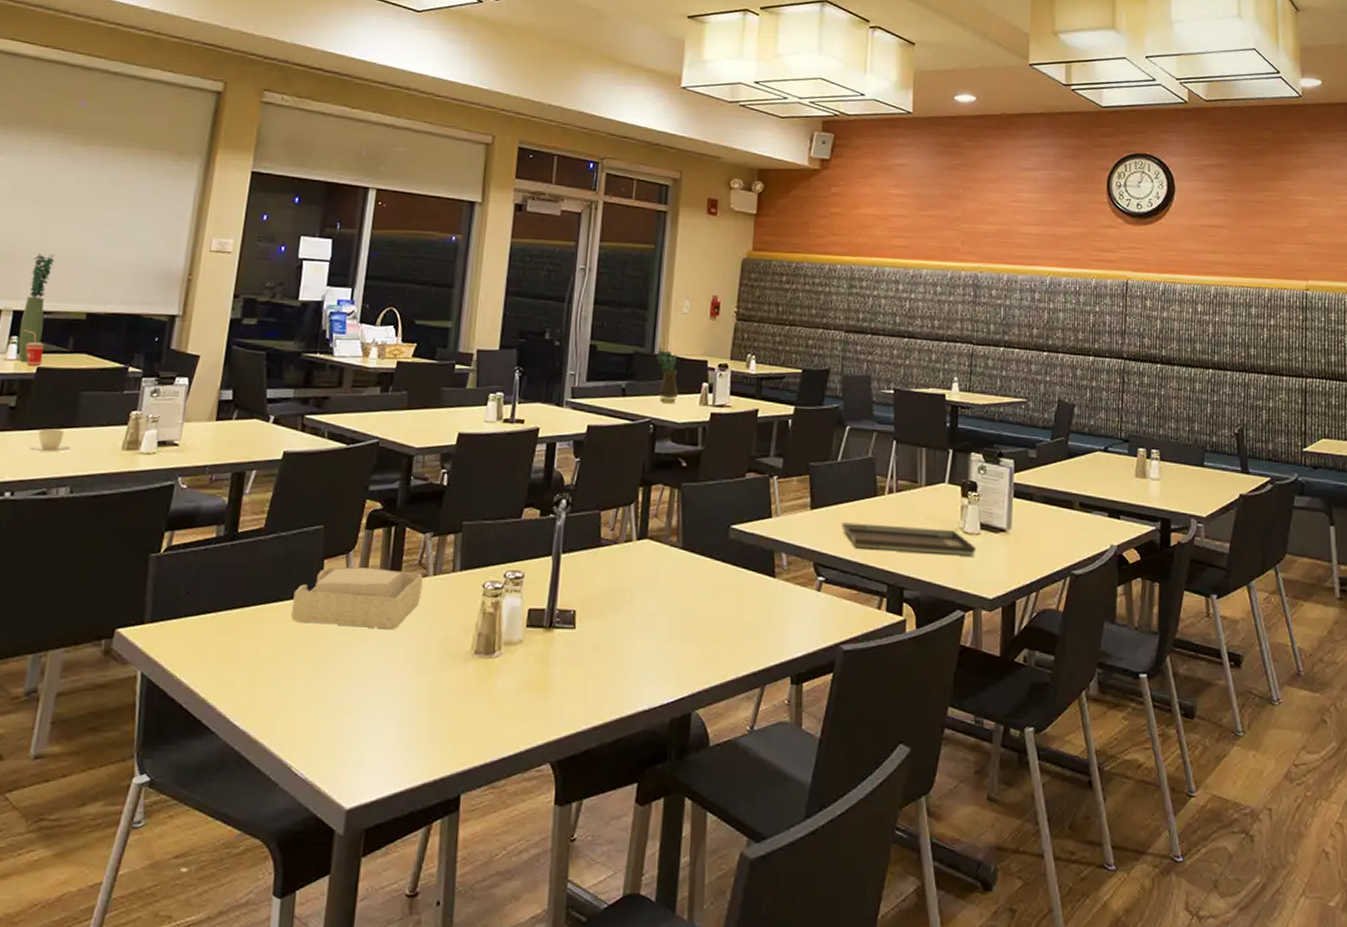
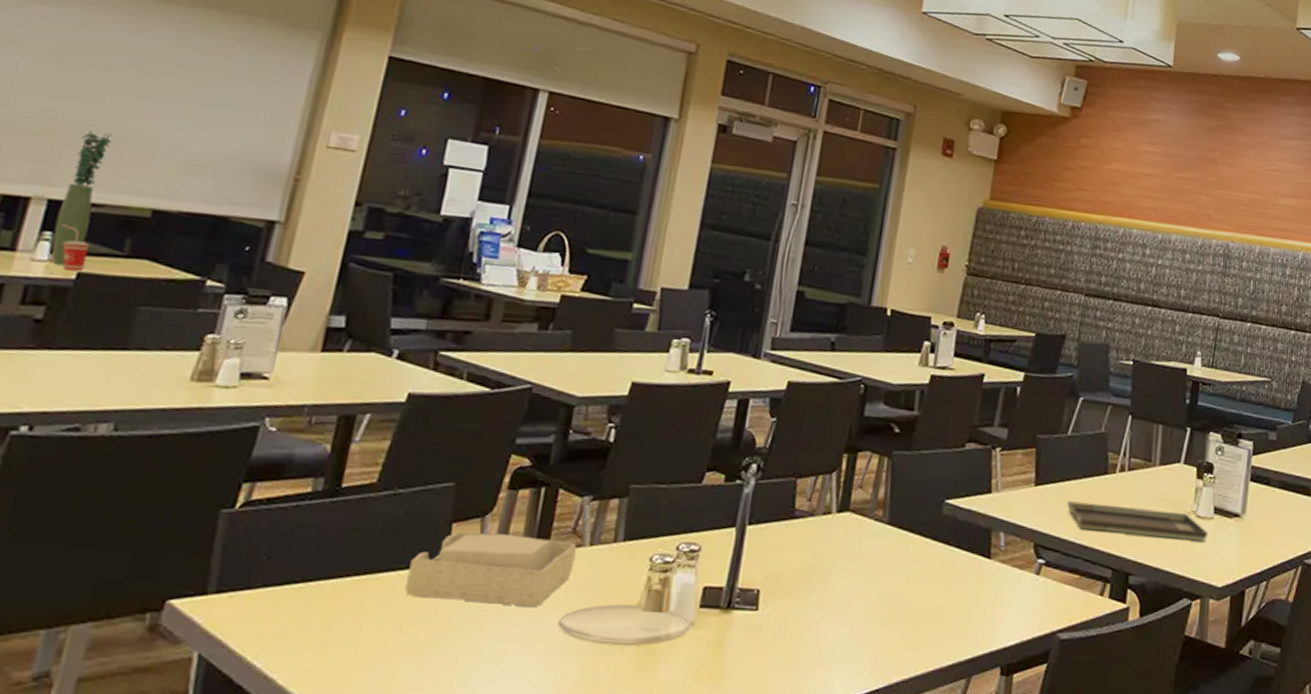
teacup: present [29,429,71,454] -> none [59,349,119,381]
plate: none [411,625,521,662] -> present [557,603,692,646]
vase: present [656,347,678,405] -> none [872,299,897,364]

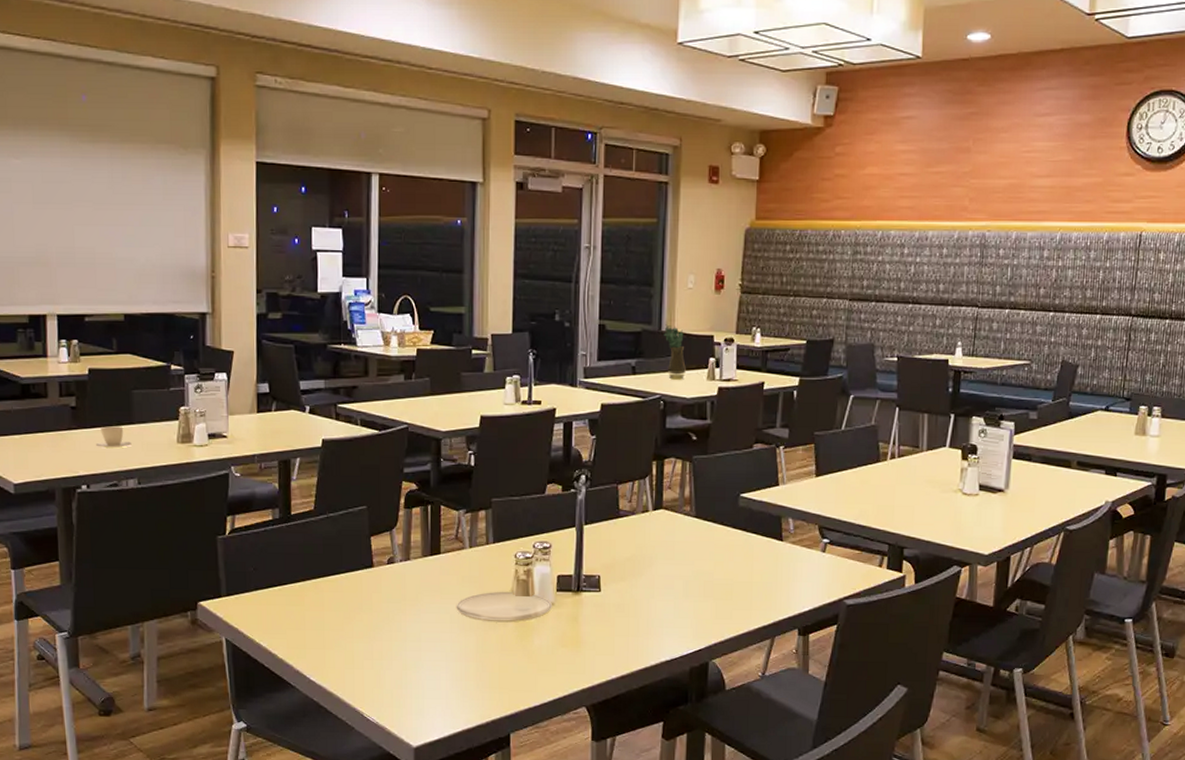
vase: present [52,131,112,266] -> none [65,257,88,365]
teacup: none [59,349,119,381] -> present [95,426,132,449]
beverage cup: present [61,224,90,272] -> none [70,333,92,368]
napkin holder: present [405,531,577,607] -> none [347,542,460,596]
vase: none [872,299,897,364] -> present [664,324,686,381]
tray: present [1067,501,1209,542] -> none [845,488,975,516]

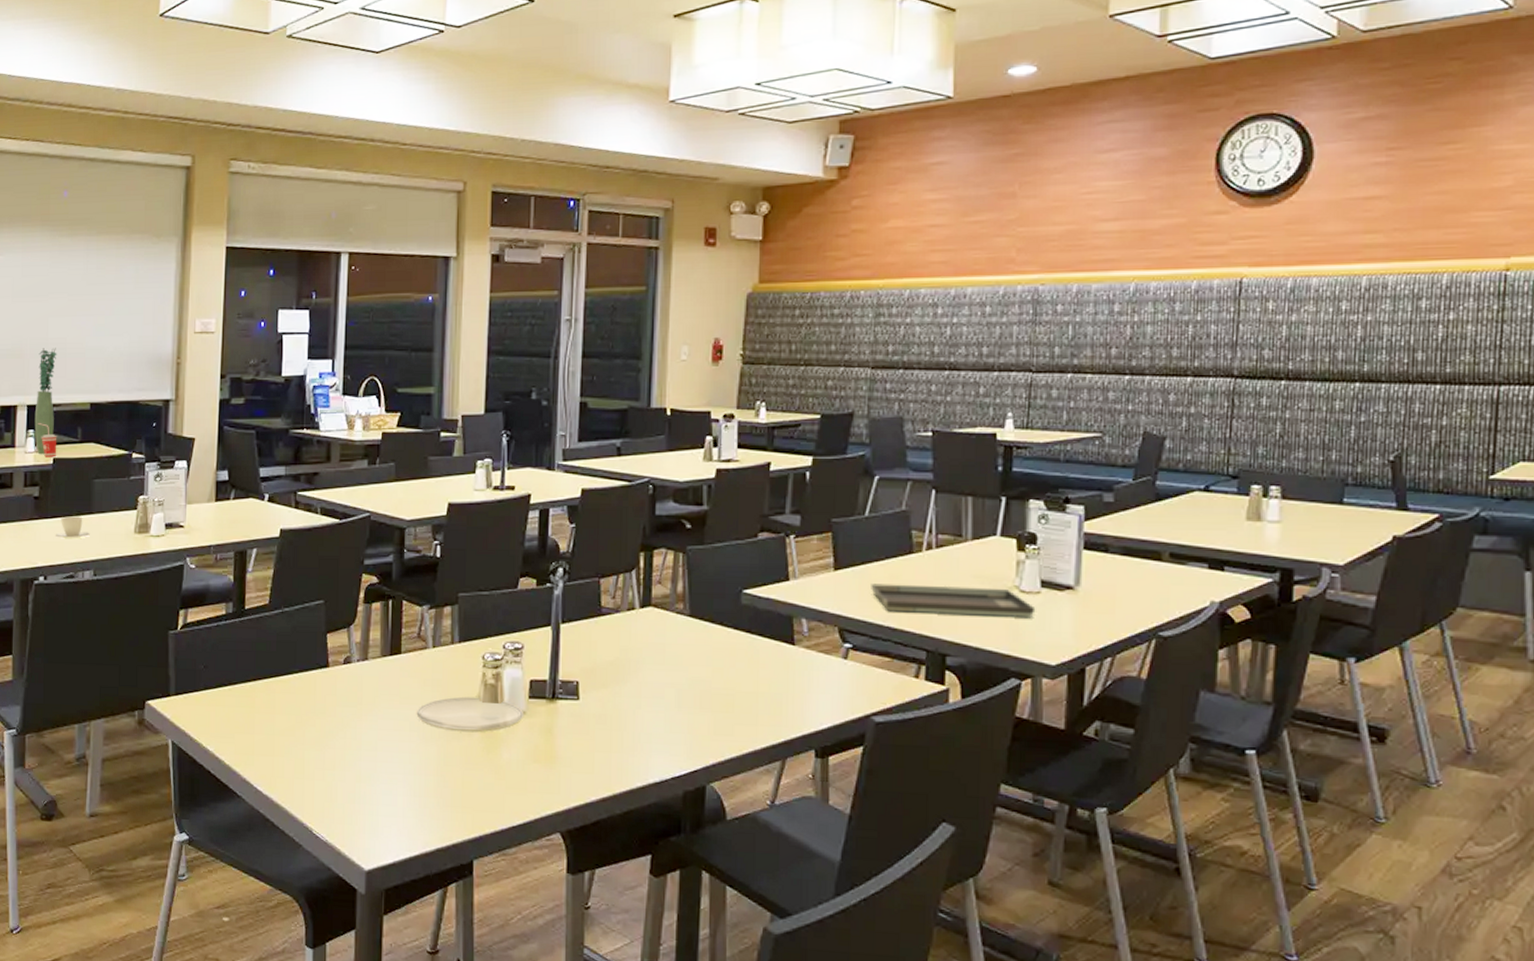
vase: none [65,257,88,365] -> present [34,348,57,455]
beverage cup: none [70,333,92,368] -> present [38,423,57,457]
vase: present [664,324,686,381] -> none [653,400,679,463]
tray: none [845,488,975,516] -> present [871,583,1036,618]

